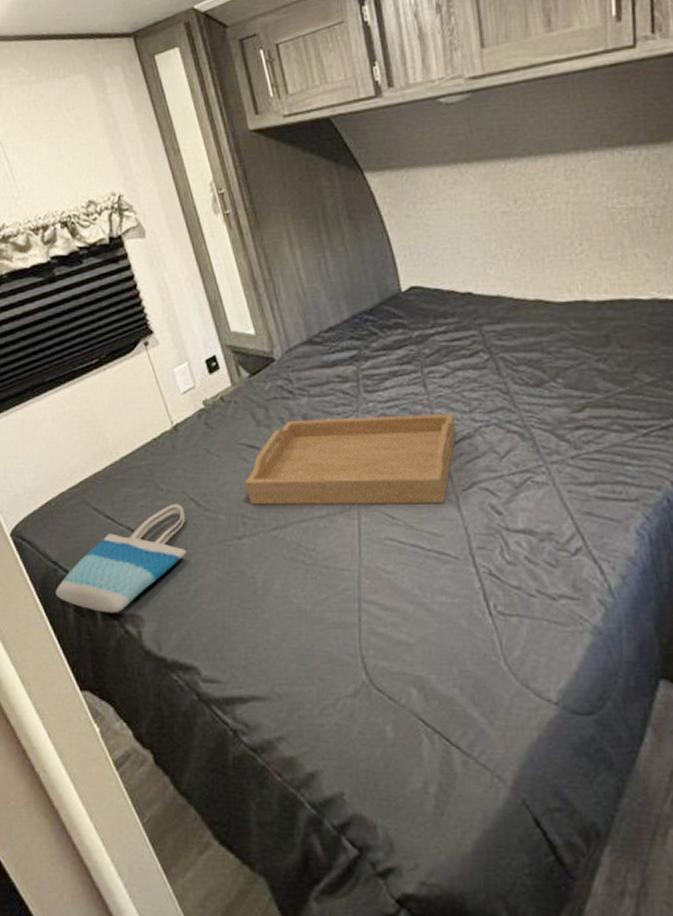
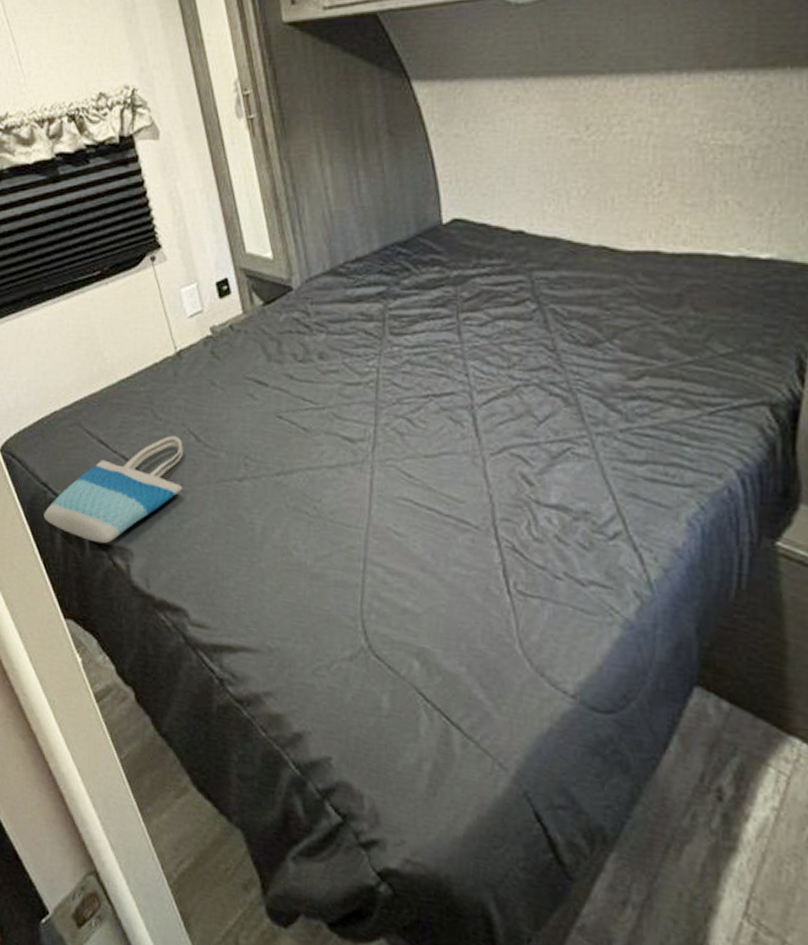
serving tray: present [245,413,457,505] -> none [250,357,491,467]

